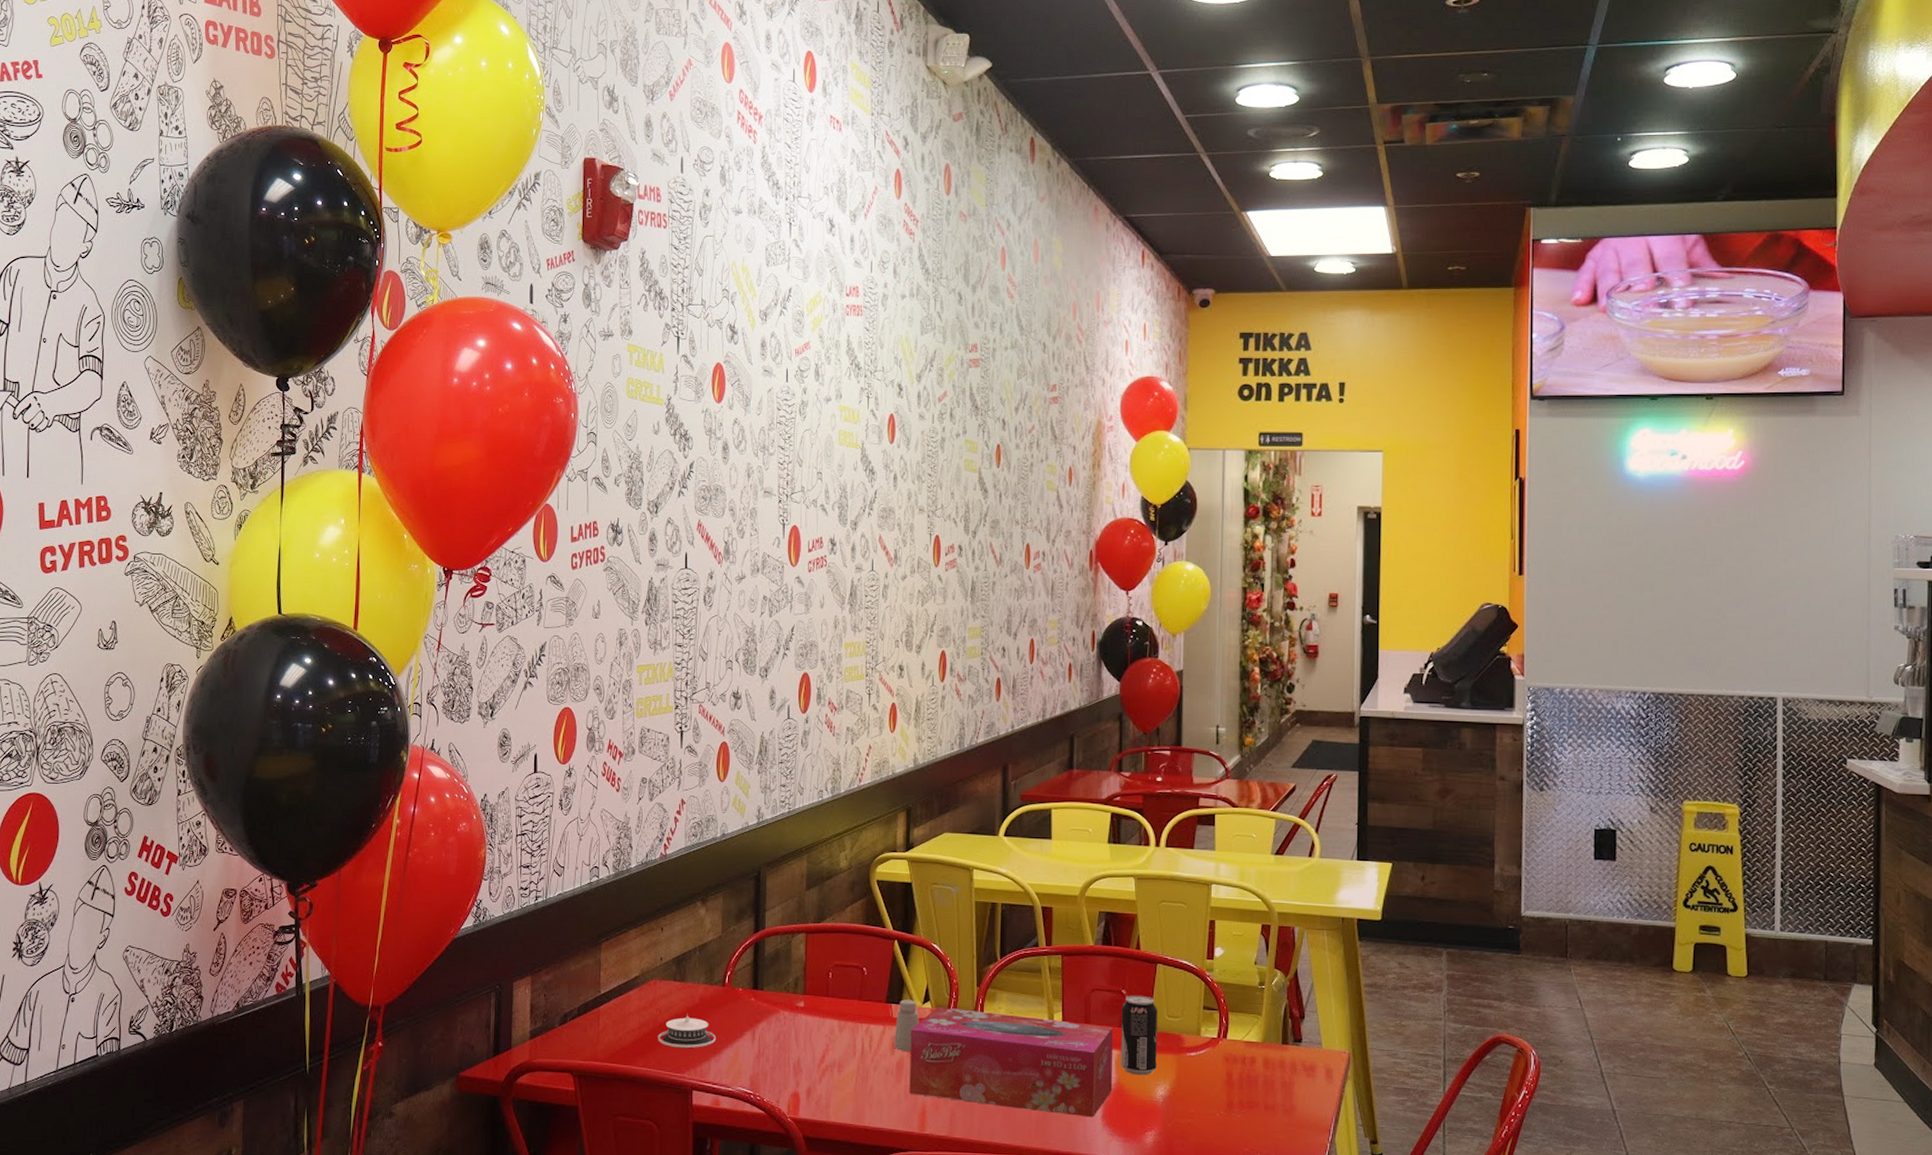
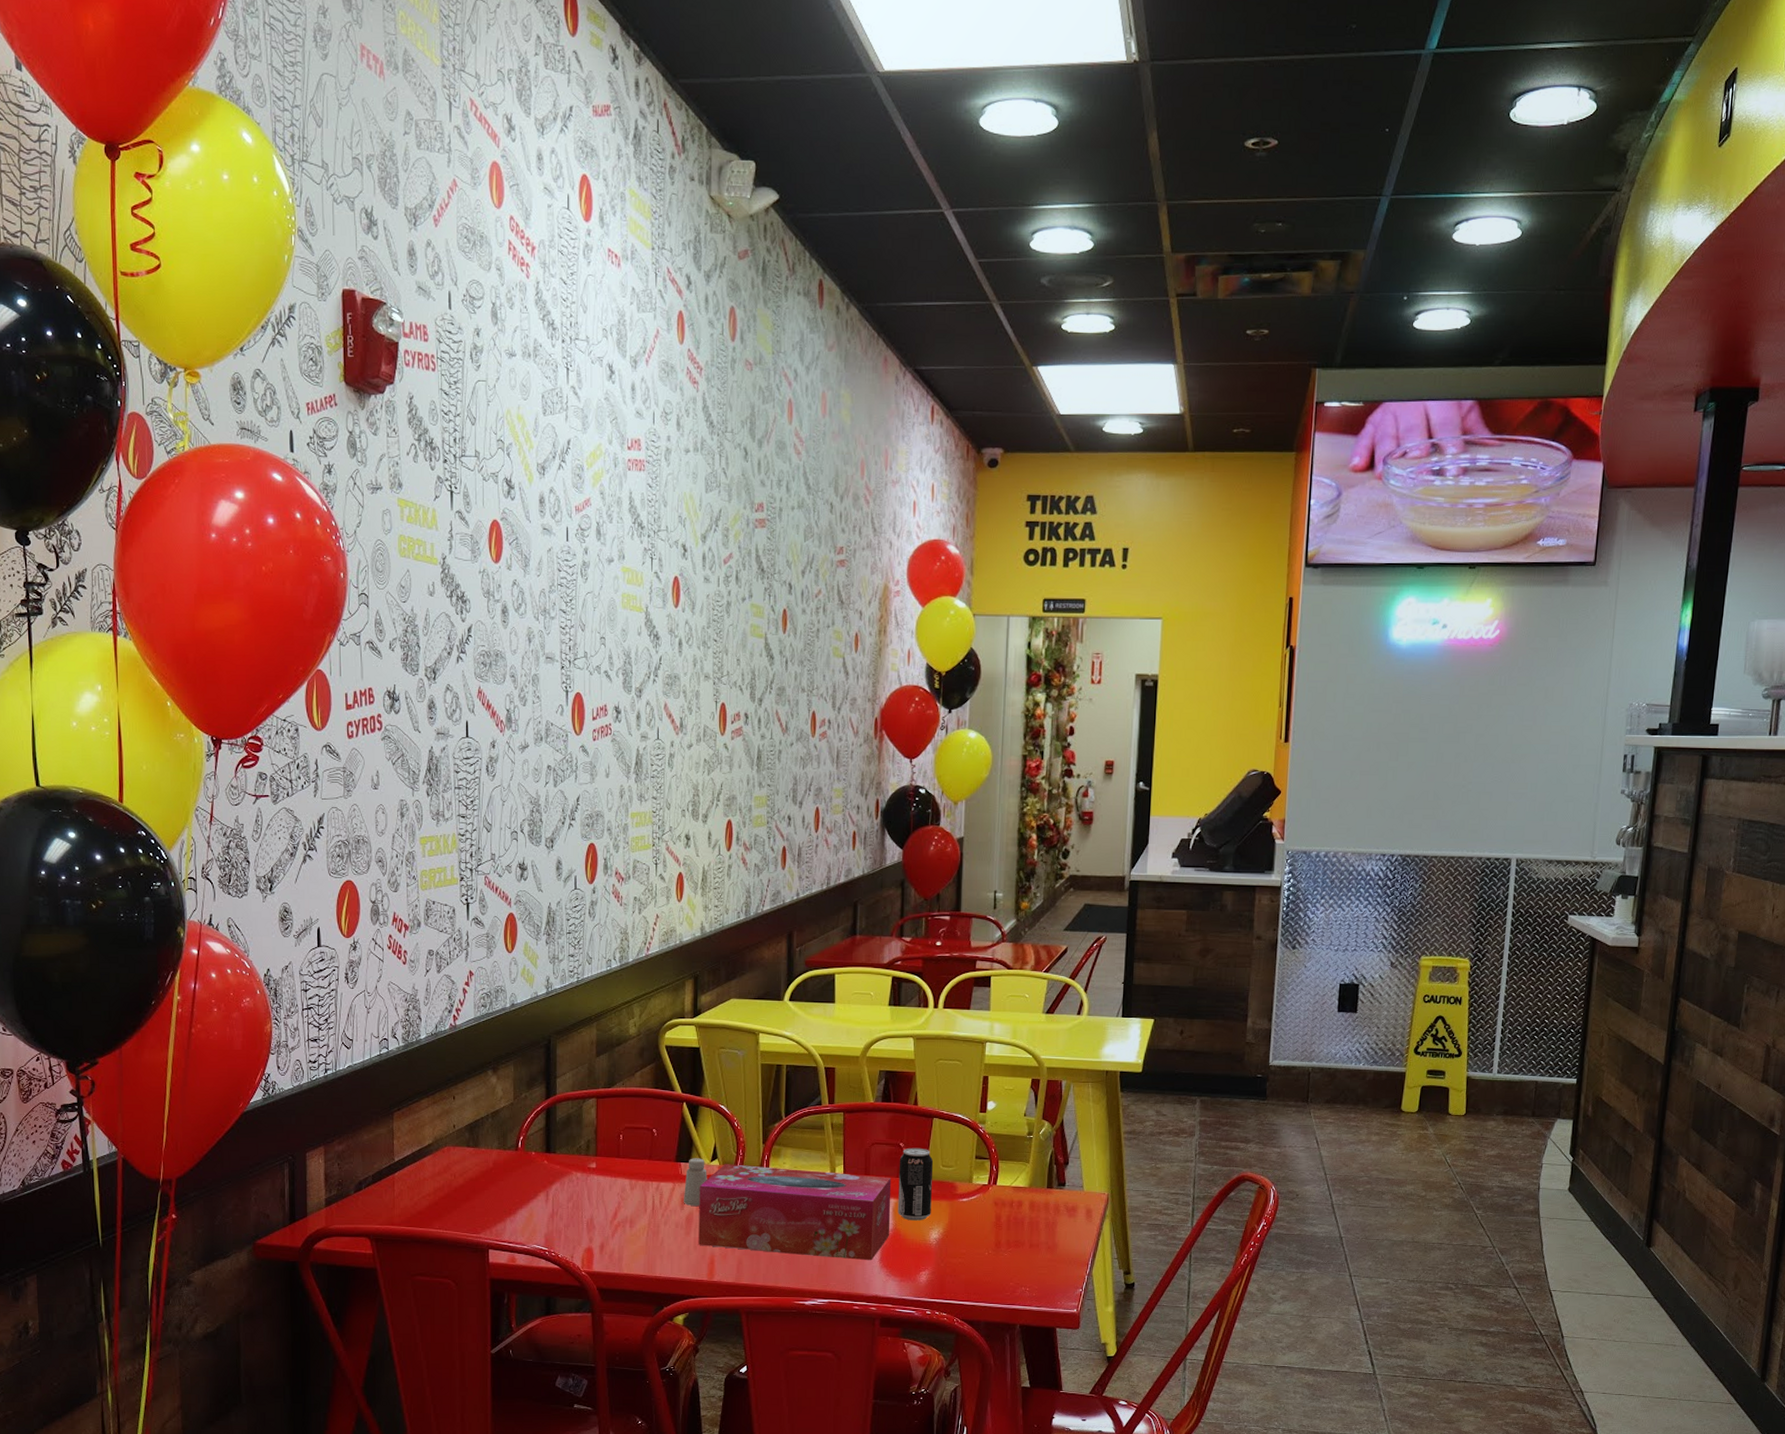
architectural model: present [658,1014,716,1048] -> none [453,1178,510,1210]

